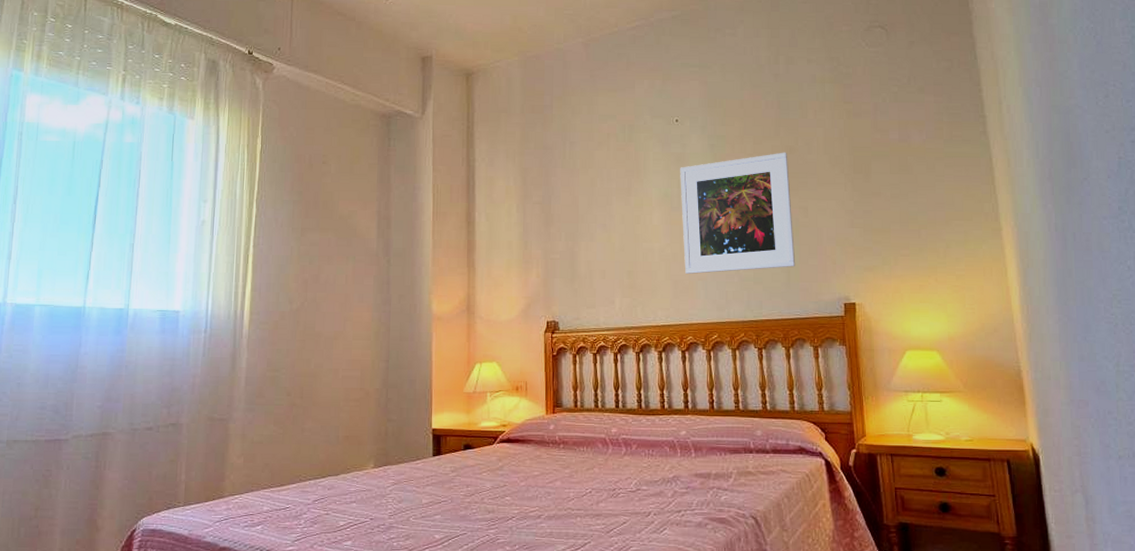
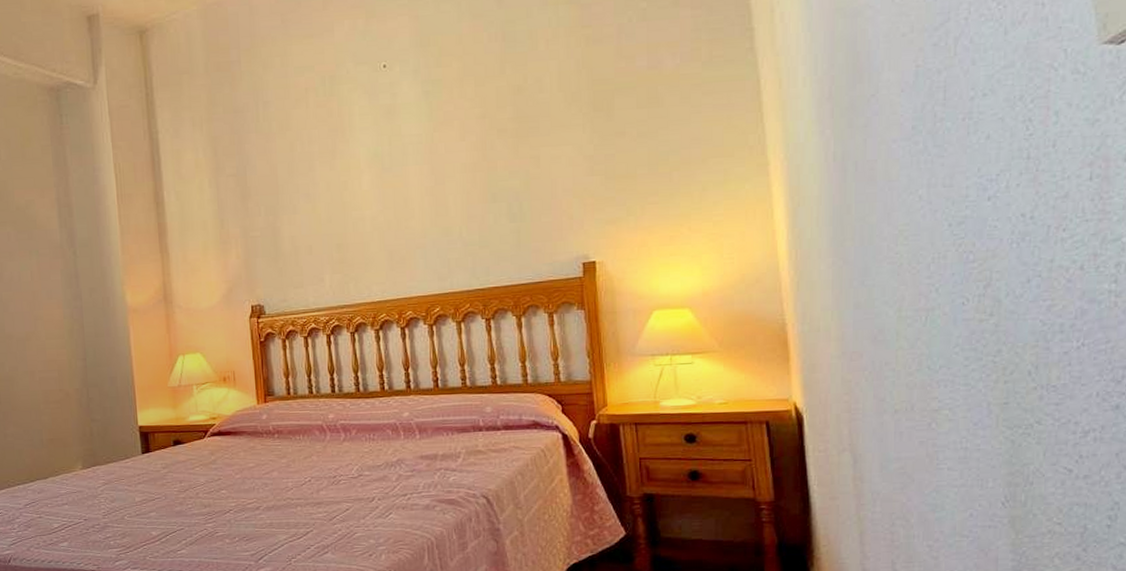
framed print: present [680,152,796,274] -> none [390,93,527,242]

